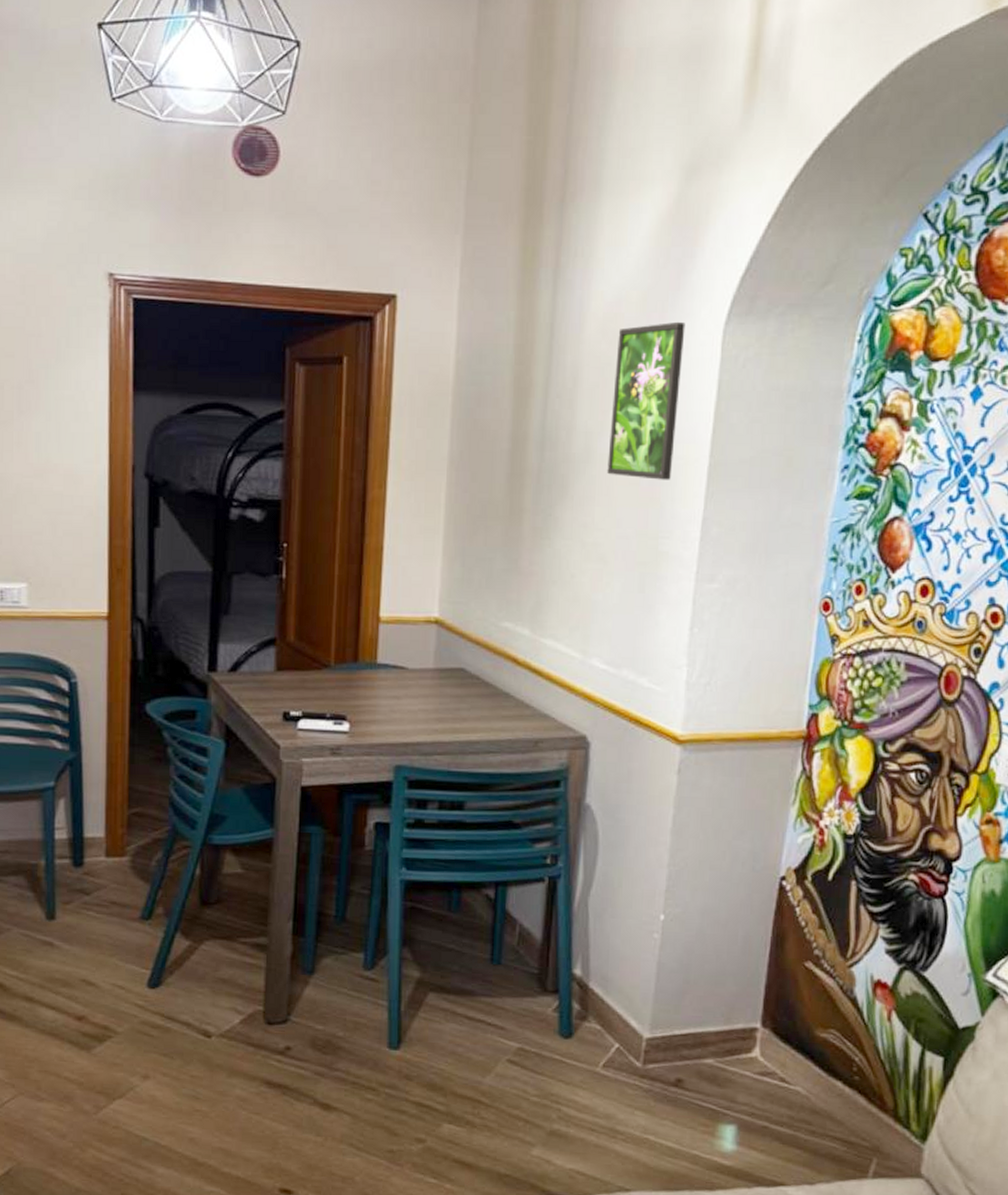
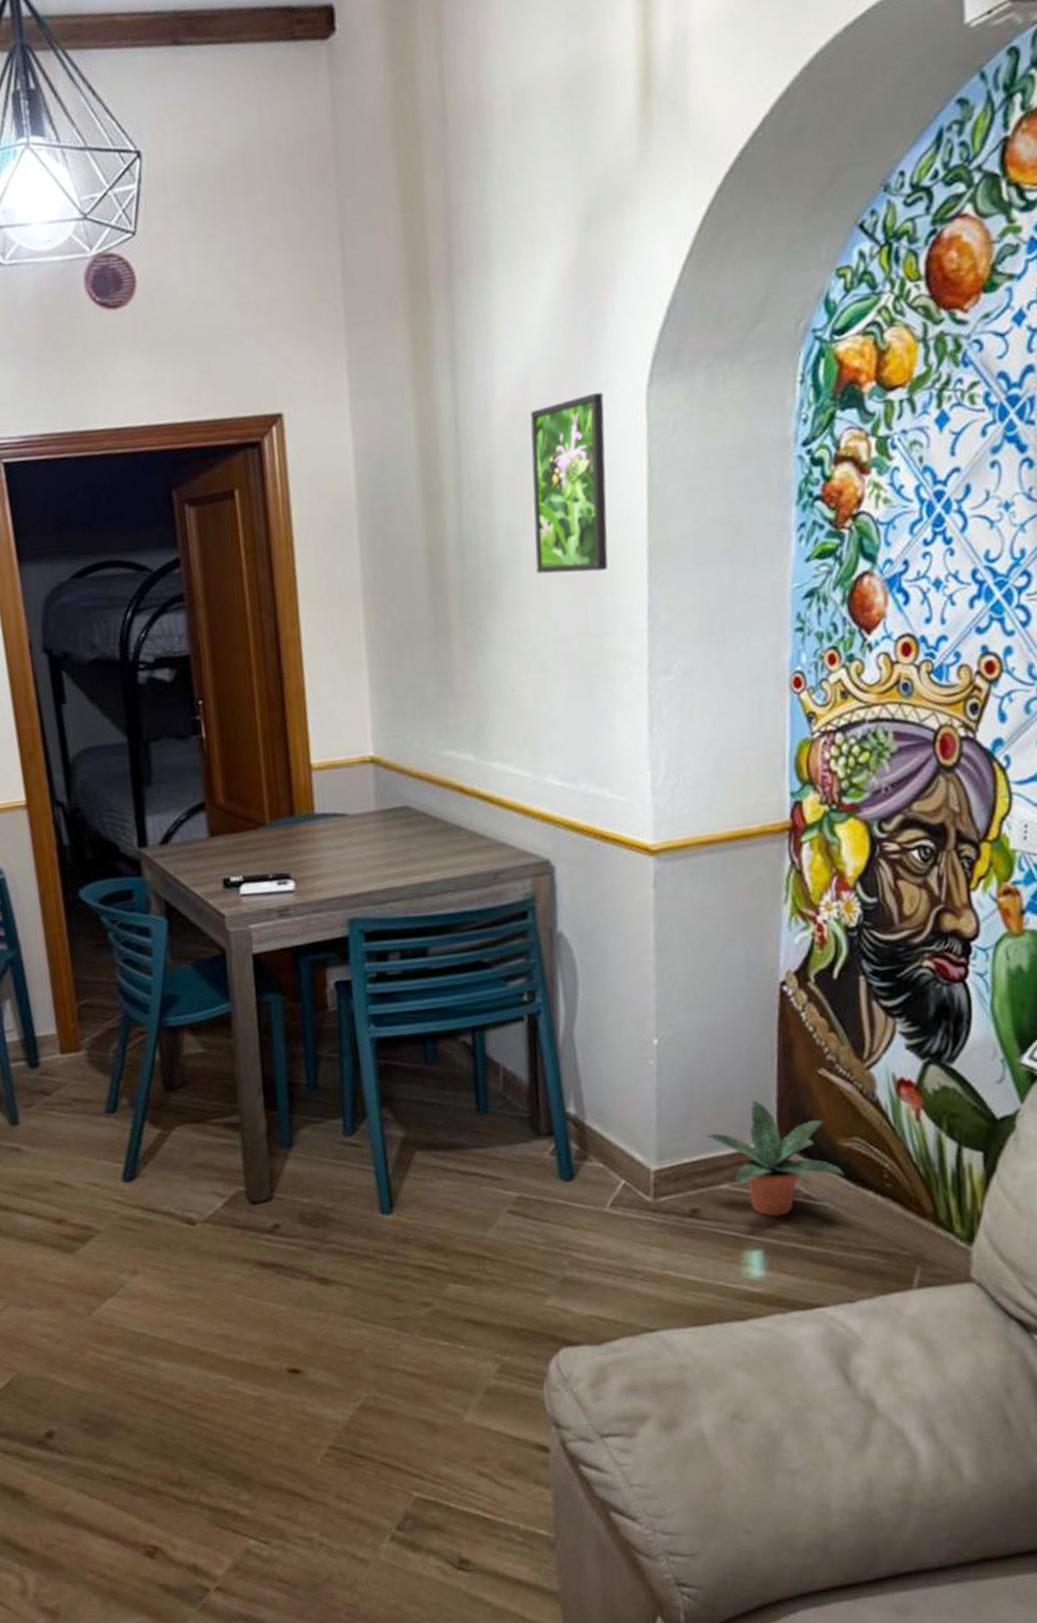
potted plant: none [697,983,819,1095] -> present [706,1100,845,1217]

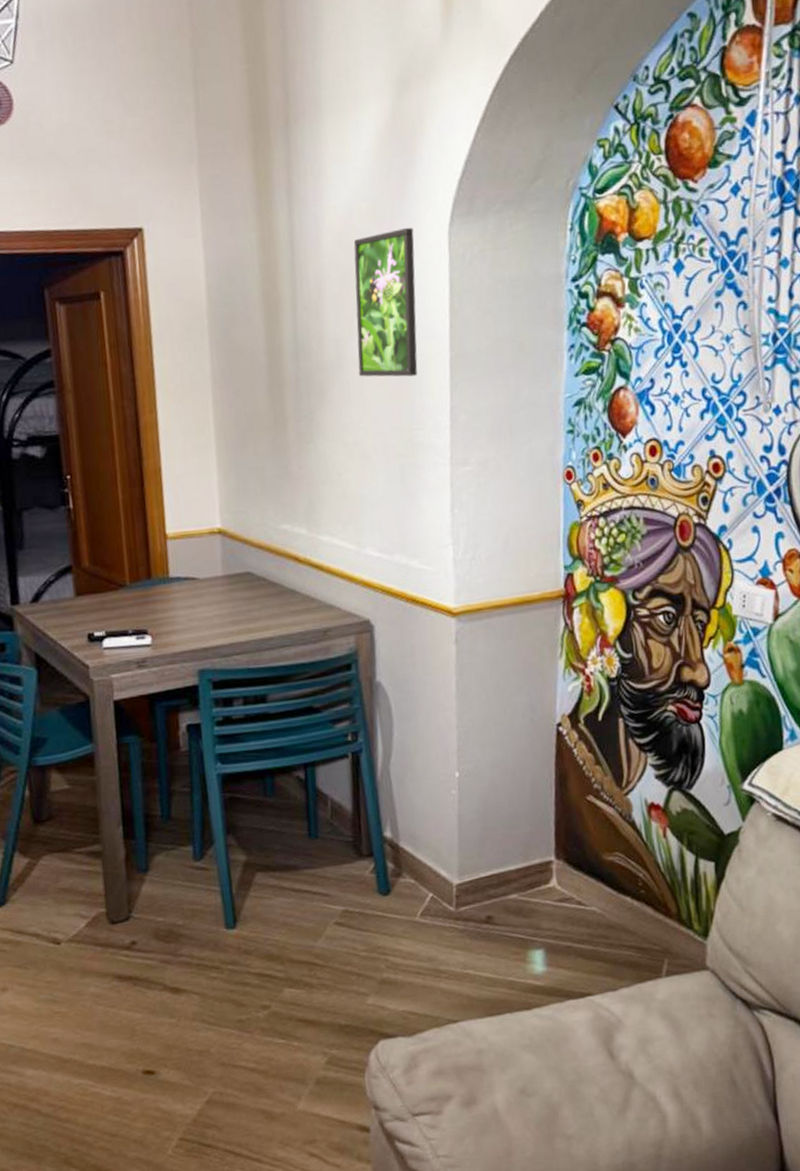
potted plant: present [706,1100,845,1217] -> none [498,823,609,921]

